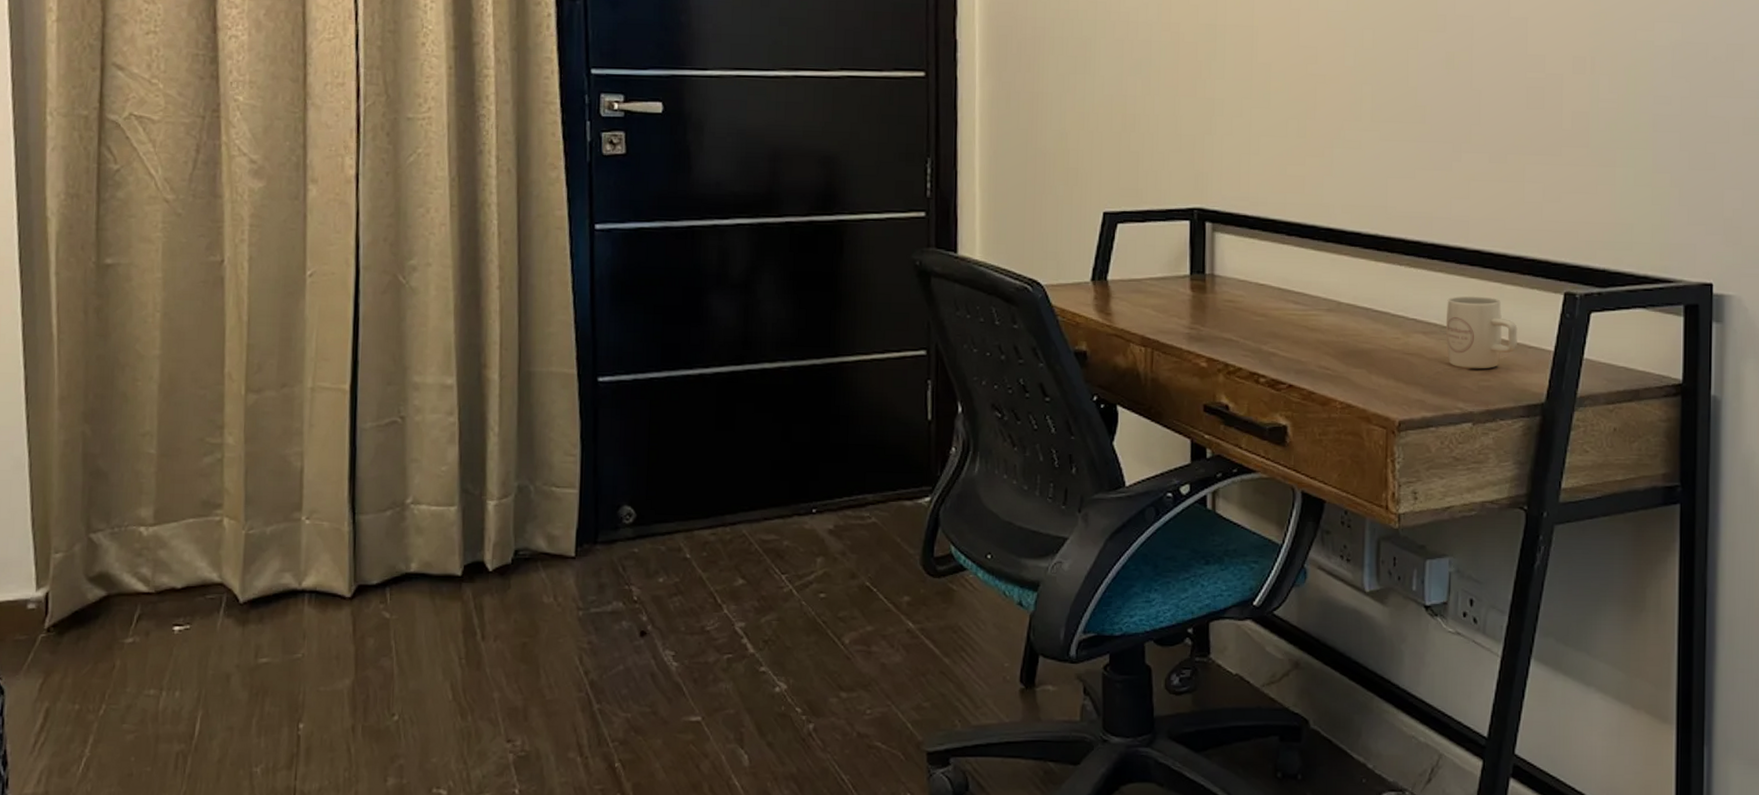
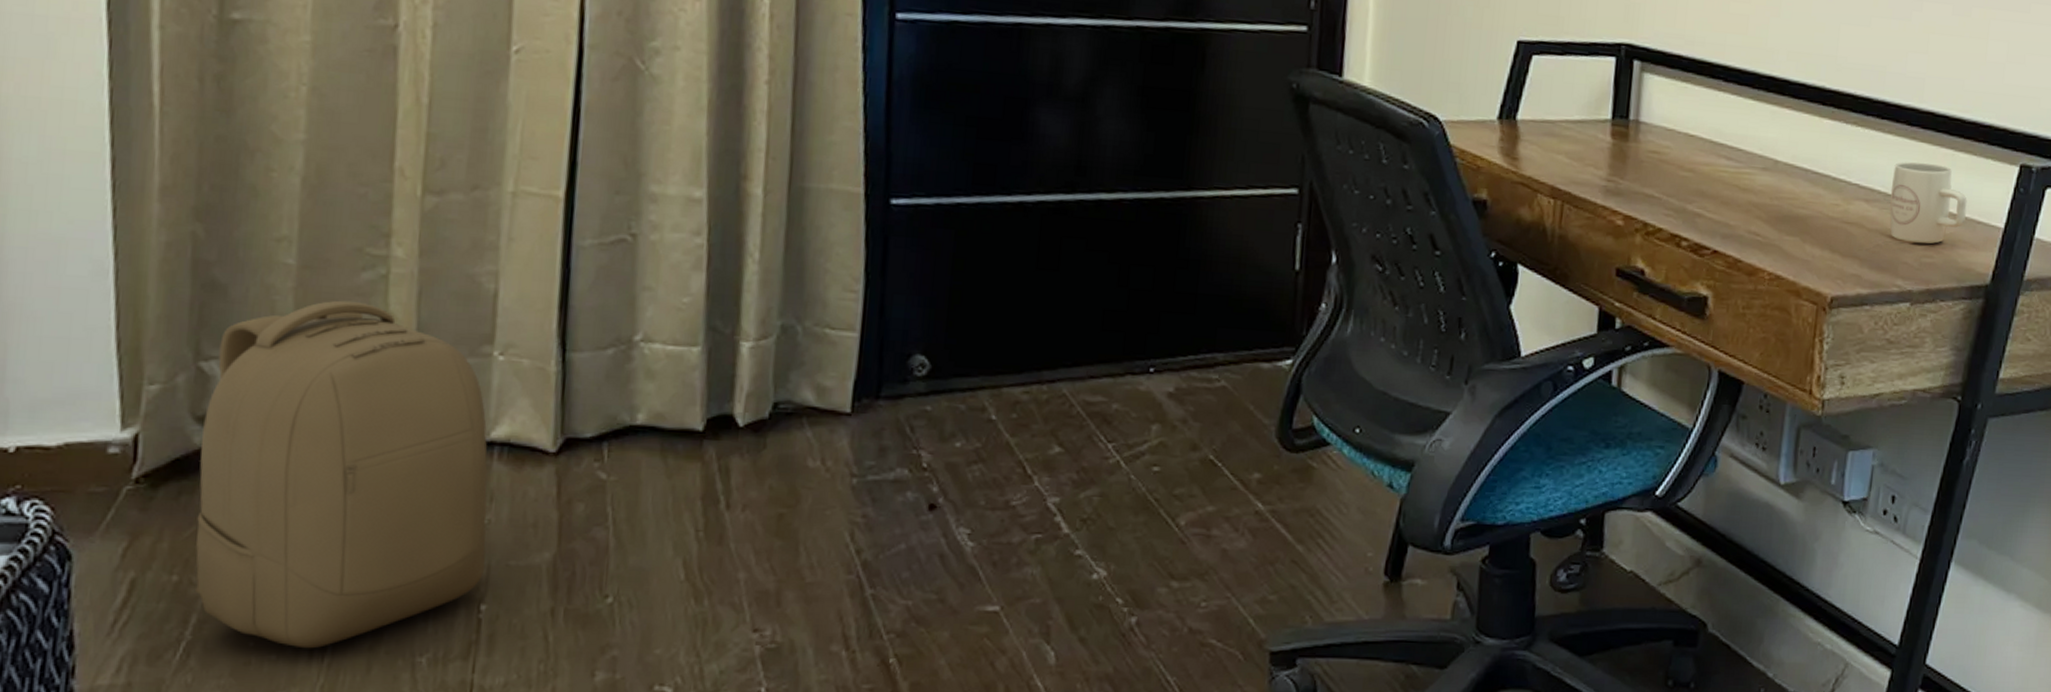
backpack: none [91,480,302,762] -> present [194,300,488,649]

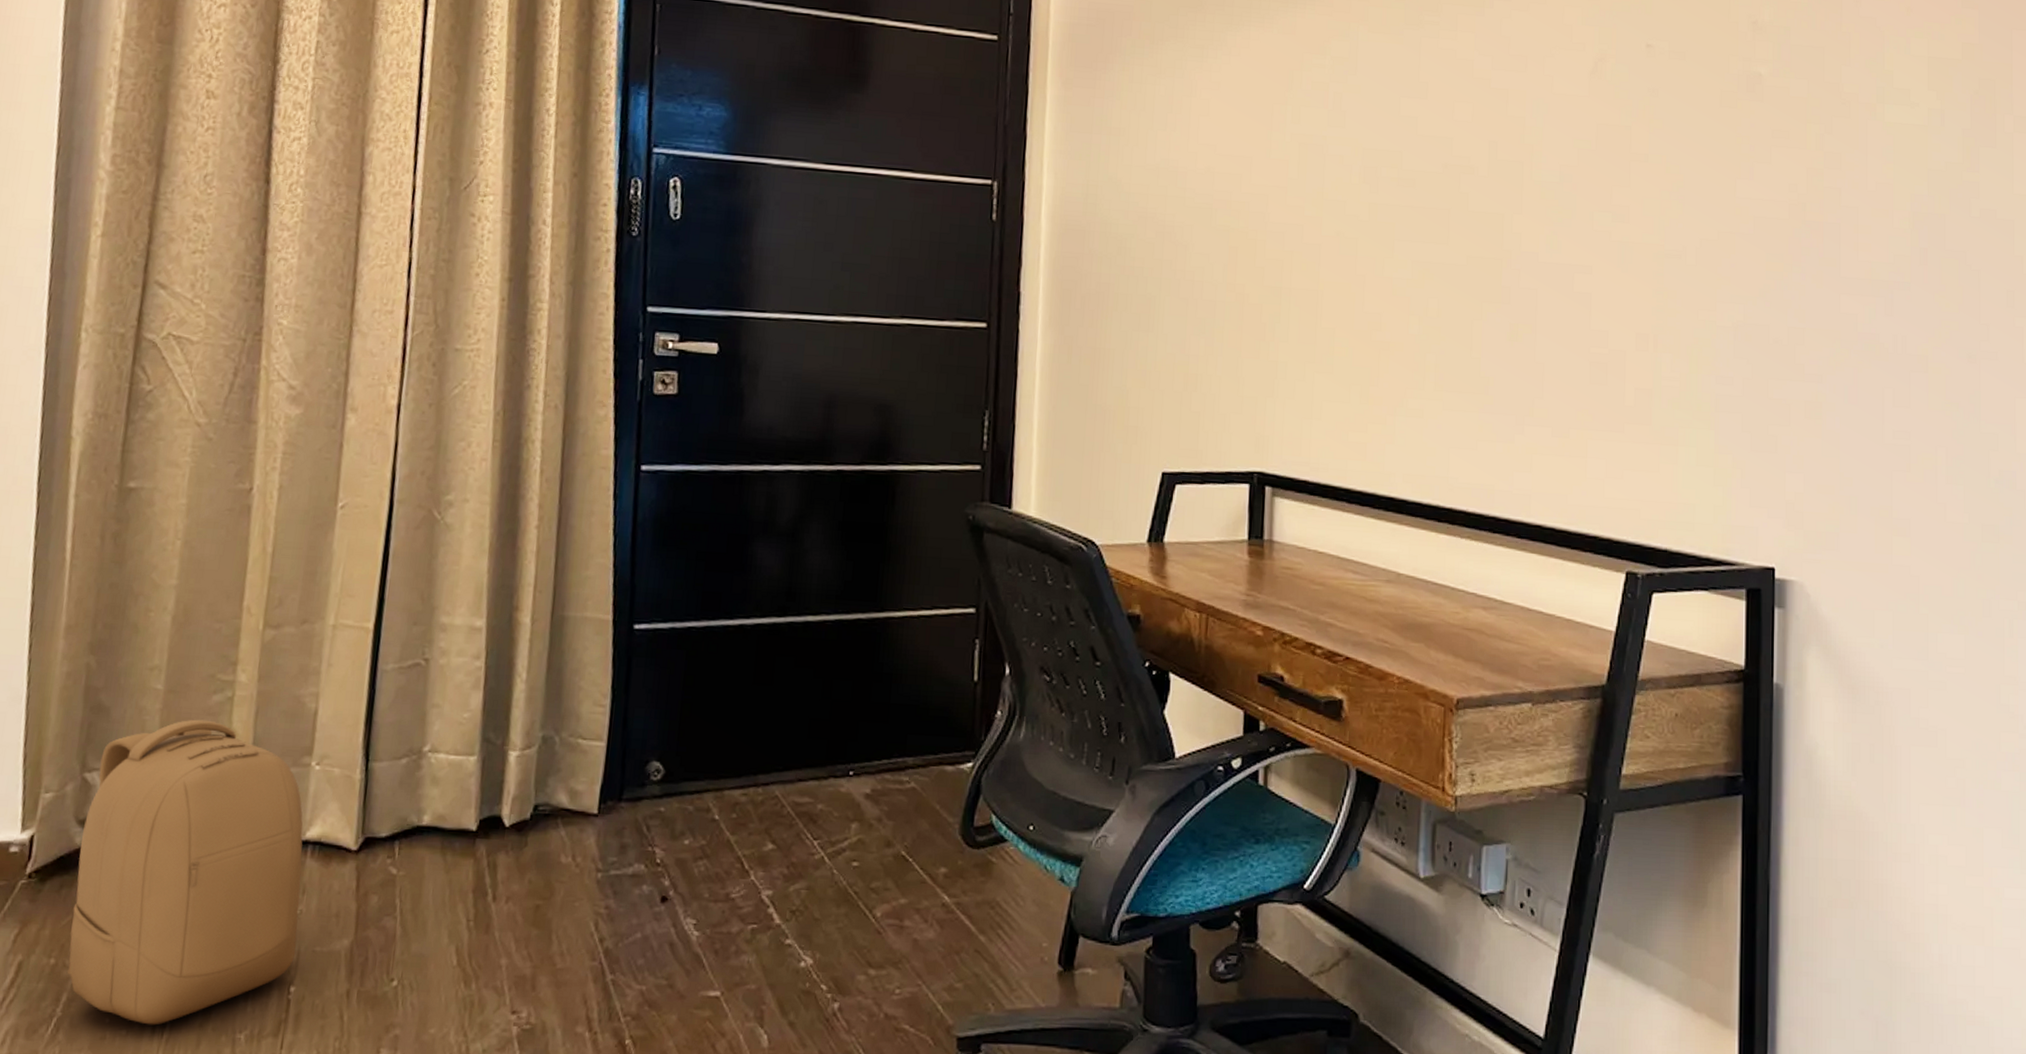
mug: present [1889,161,1967,244] -> none [1506,571,1579,648]

